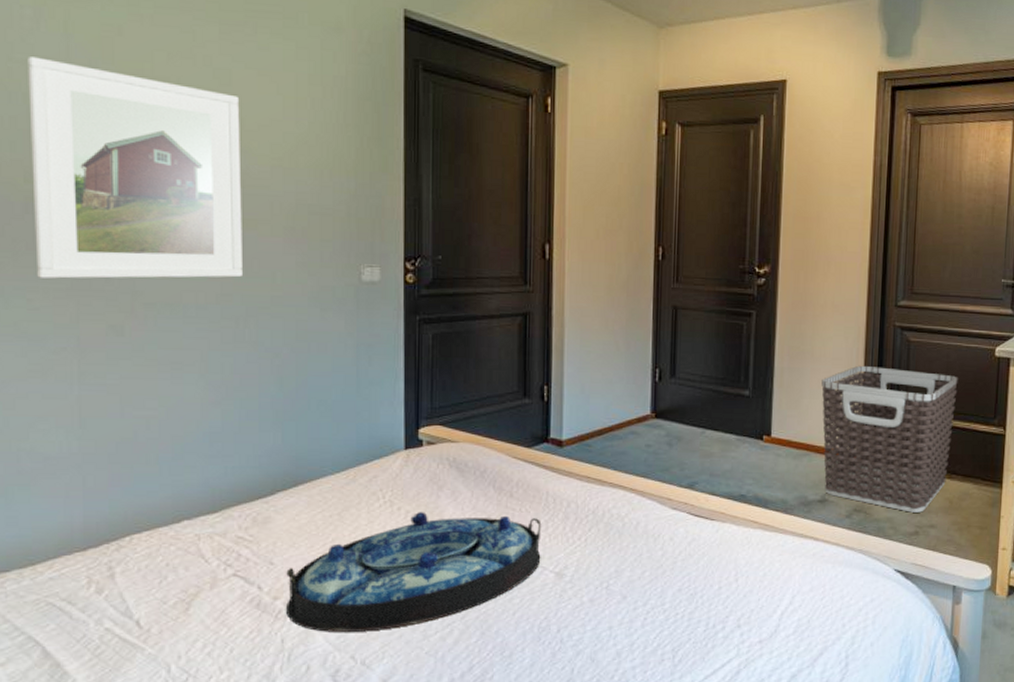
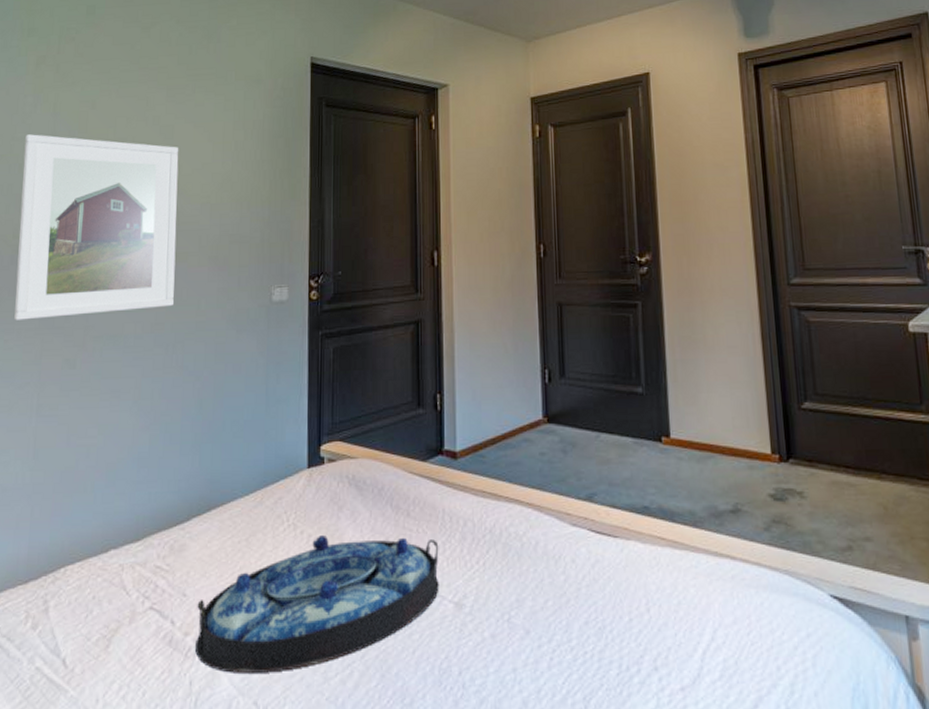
clothes hamper: present [821,365,958,513] -> none [718,351,876,522]

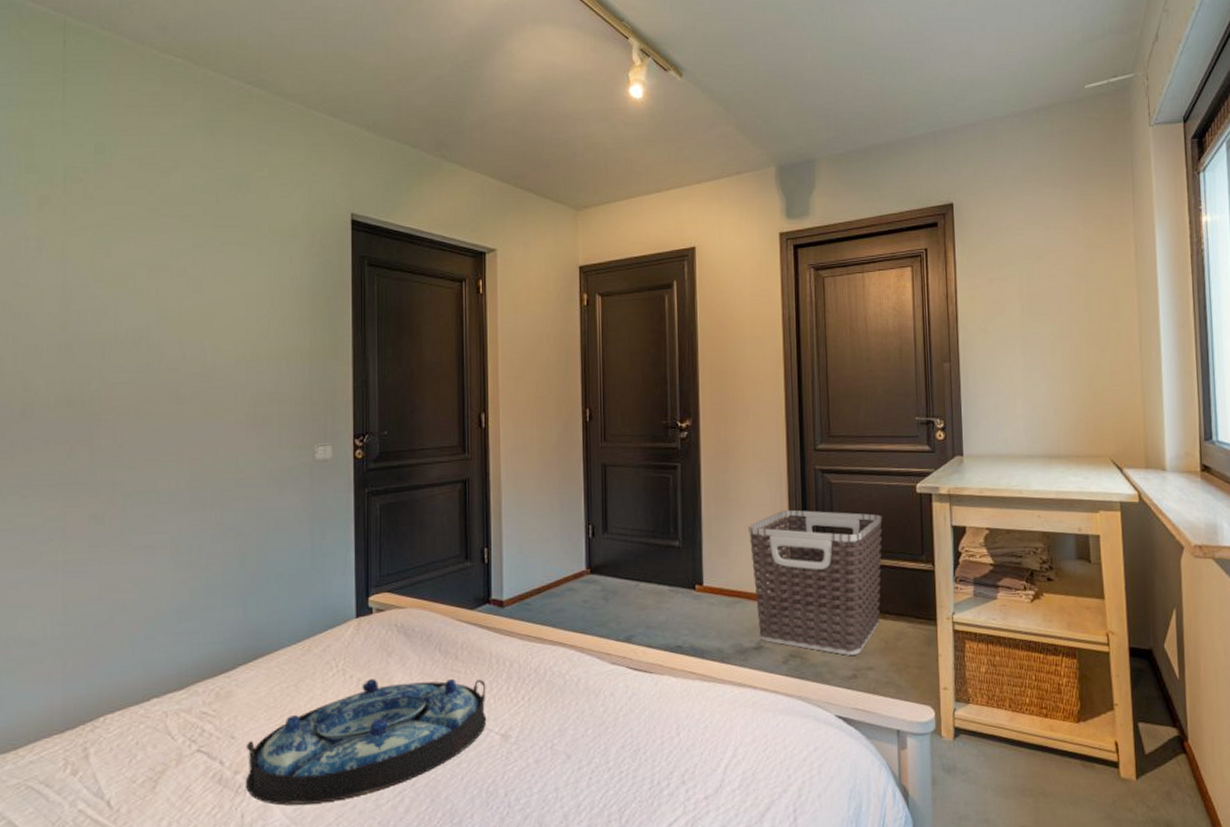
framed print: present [14,134,179,320] -> none [30,281,211,476]
clothes hamper: none [718,351,876,522] -> present [748,509,883,655]

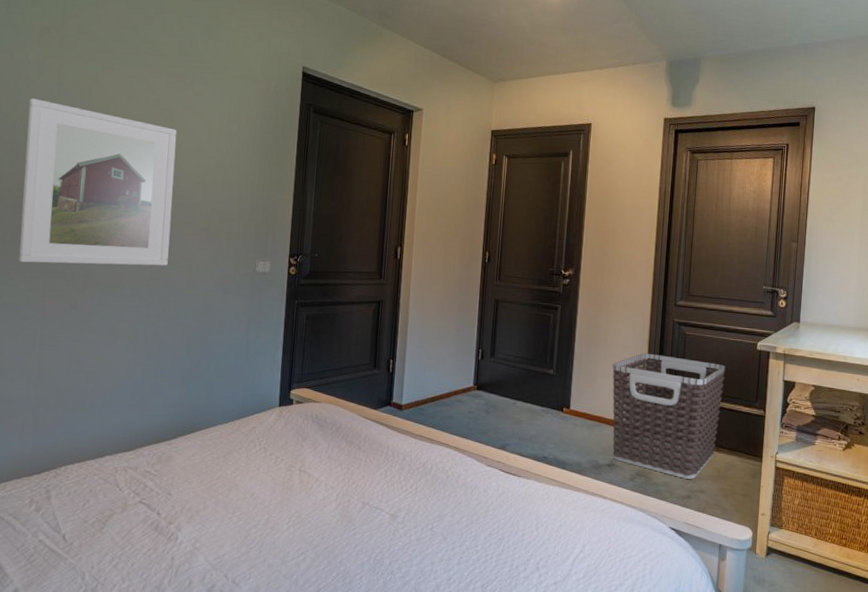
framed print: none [30,281,211,476] -> present [19,98,177,266]
serving tray: present [245,678,487,805] -> none [176,458,382,555]

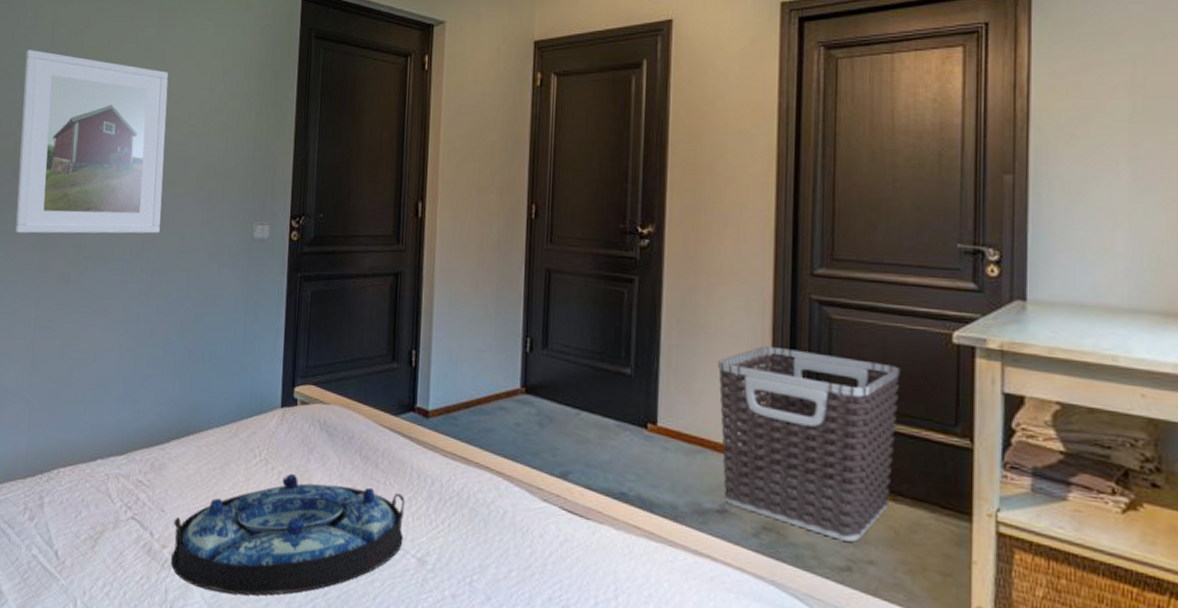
serving tray: none [176,458,382,555] -> present [170,474,405,596]

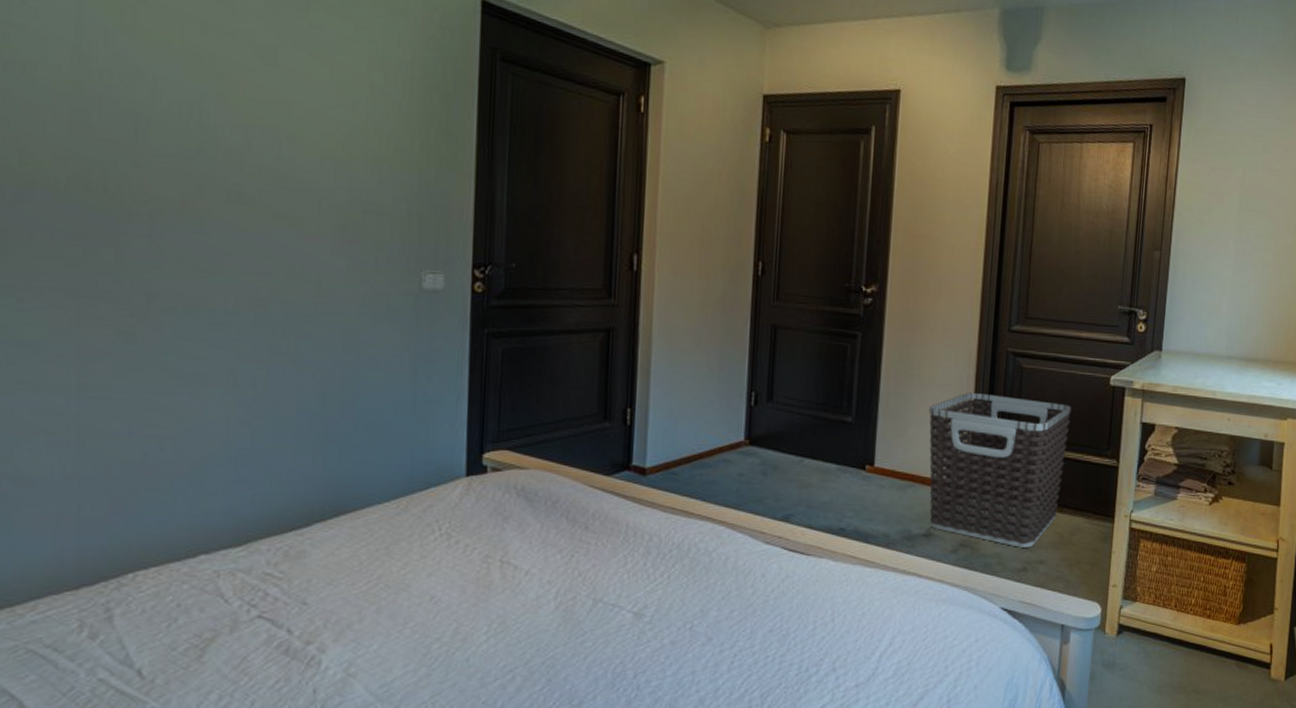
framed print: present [15,50,169,234] -> none [28,21,286,281]
serving tray: present [170,474,405,596] -> none [319,546,620,681]

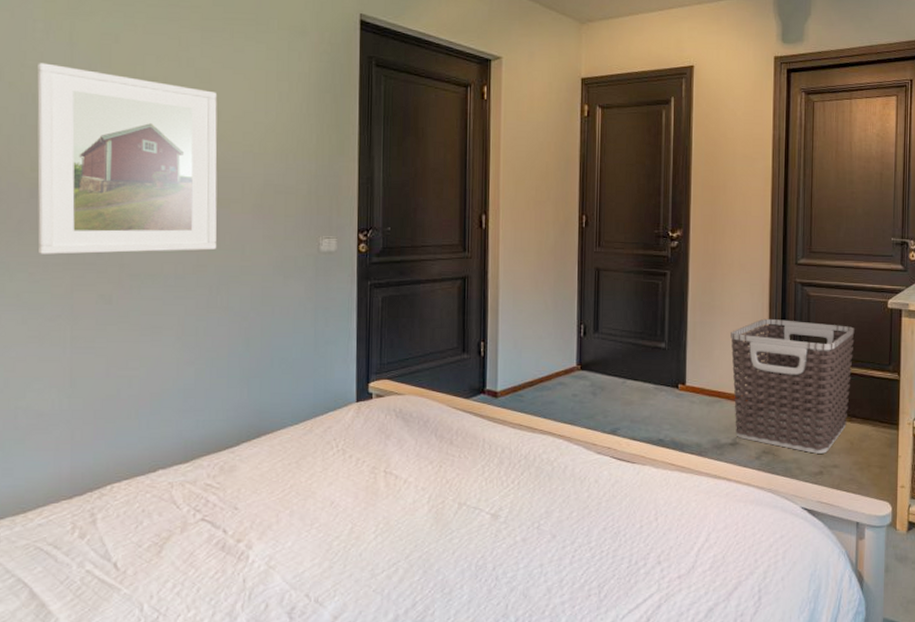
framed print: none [28,21,286,281] -> present [37,63,218,254]

